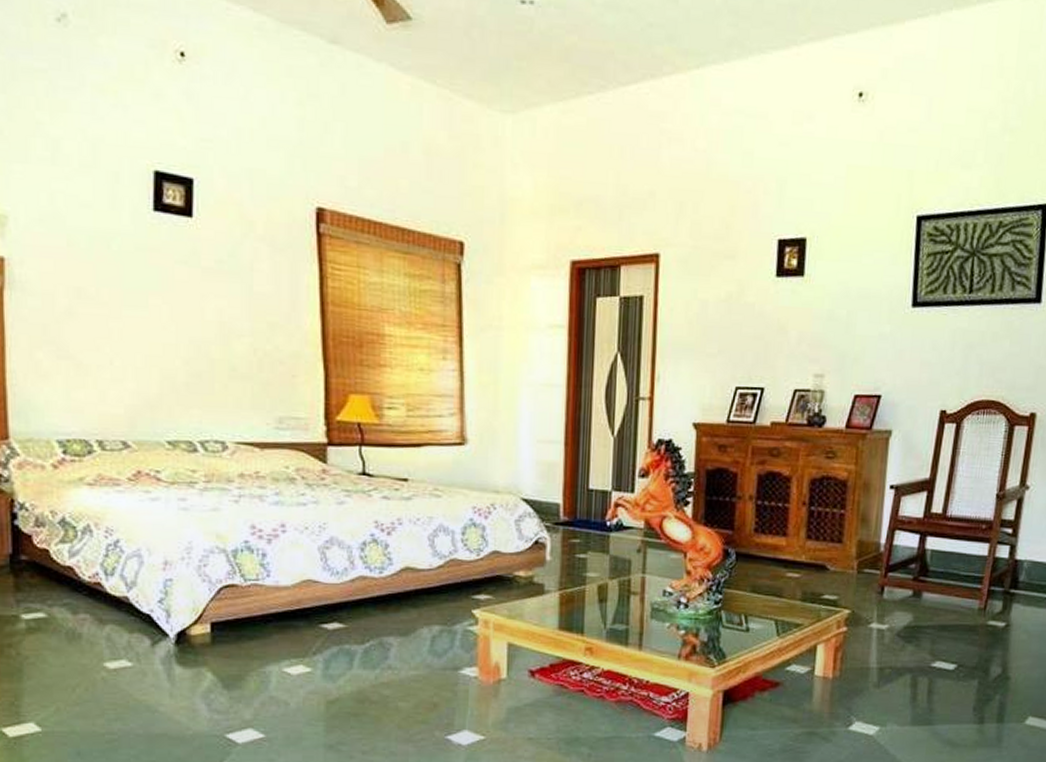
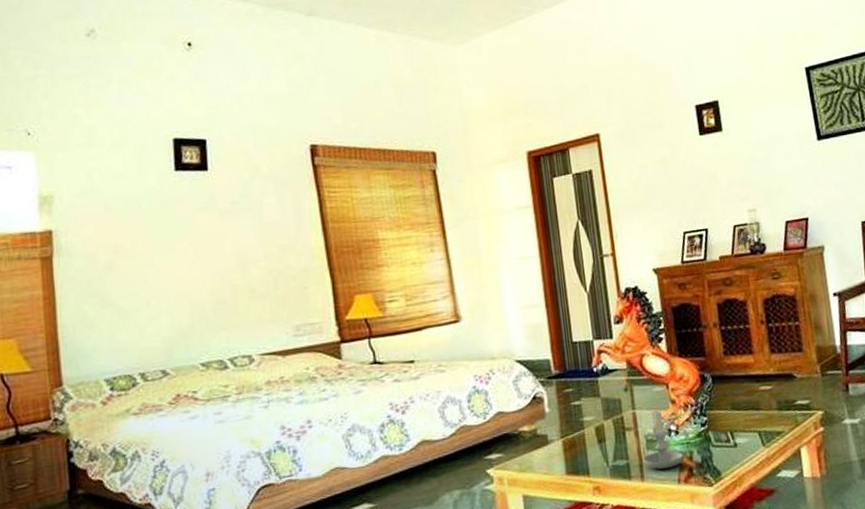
candle: none [644,577,690,641] -> present [643,409,684,470]

